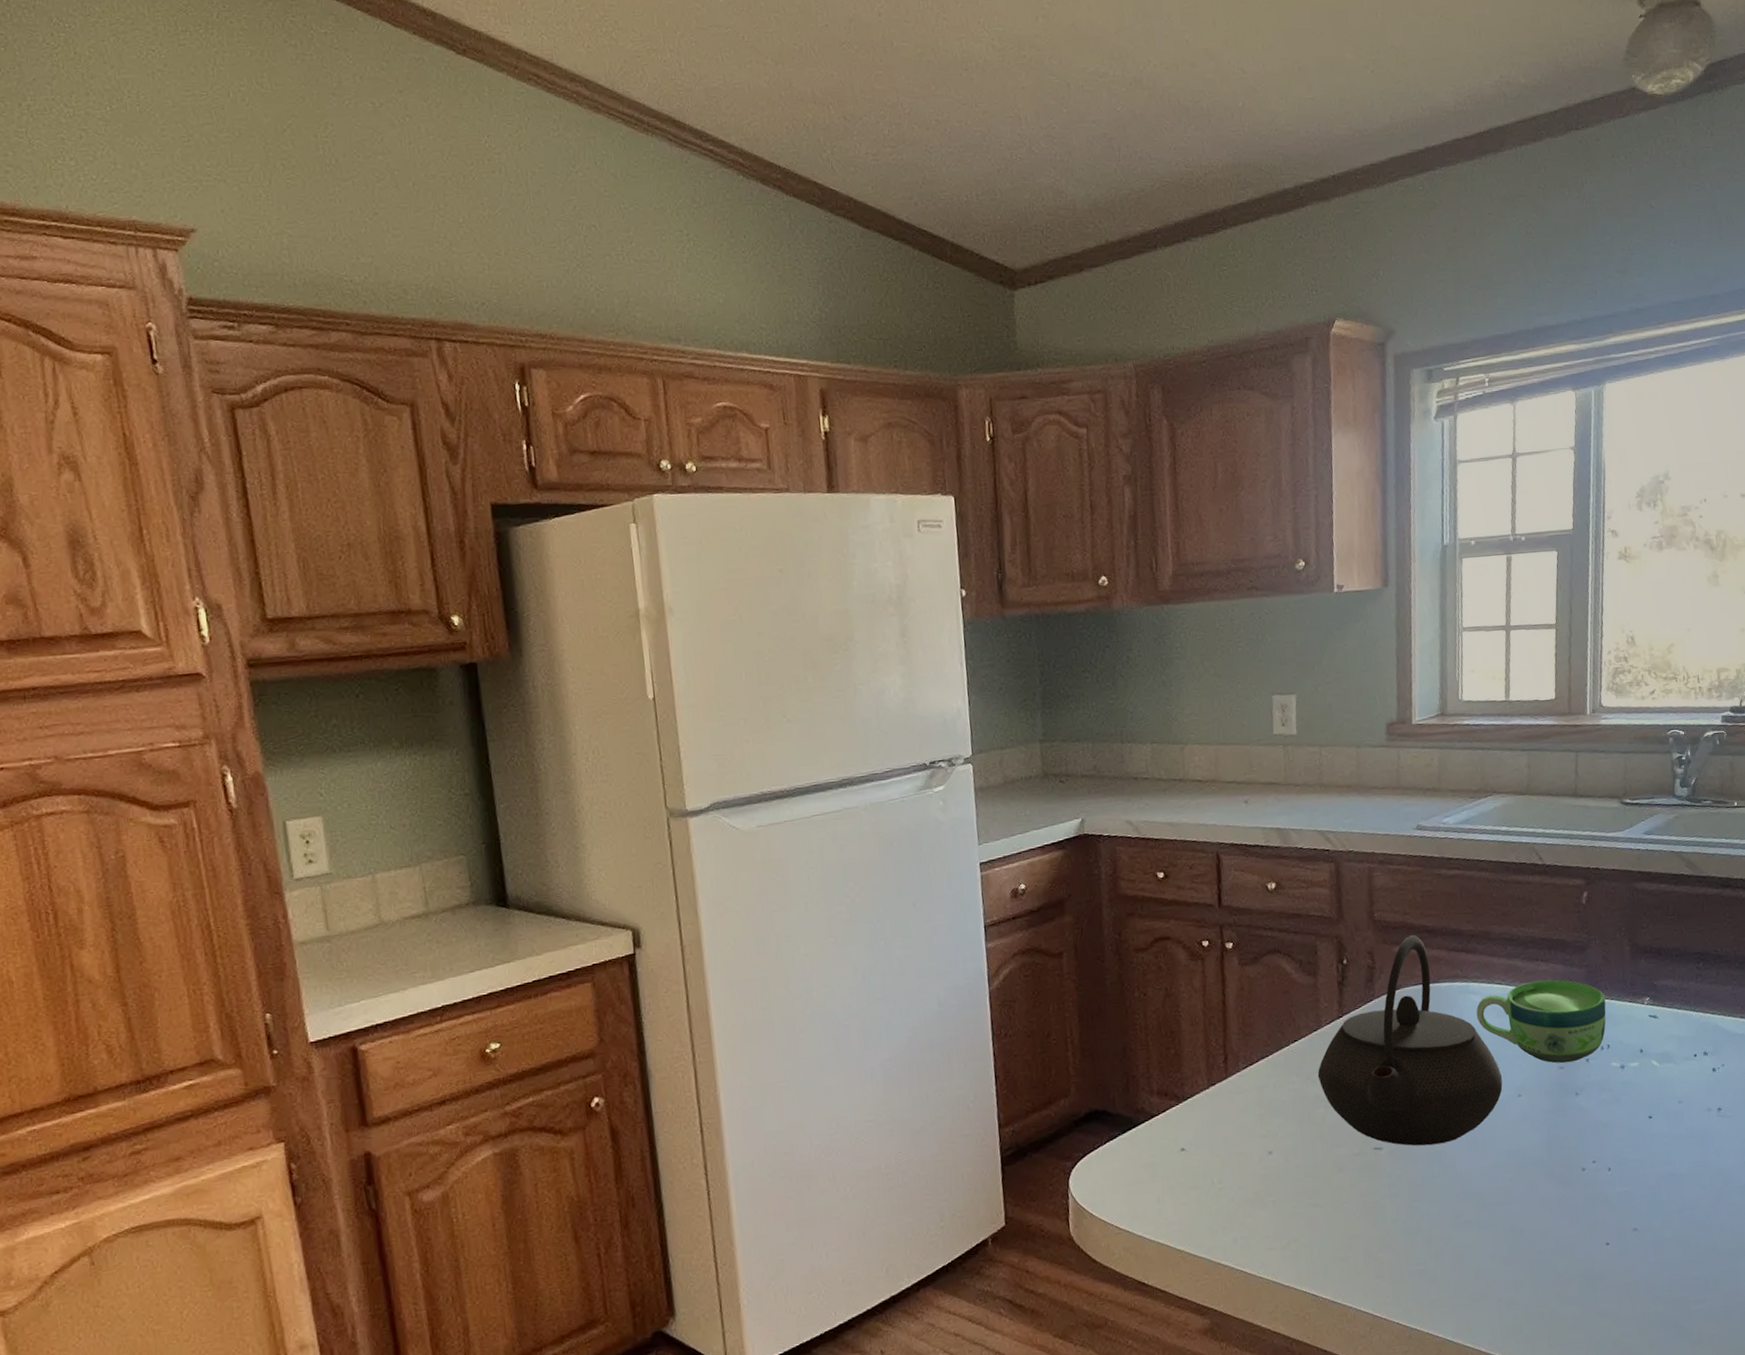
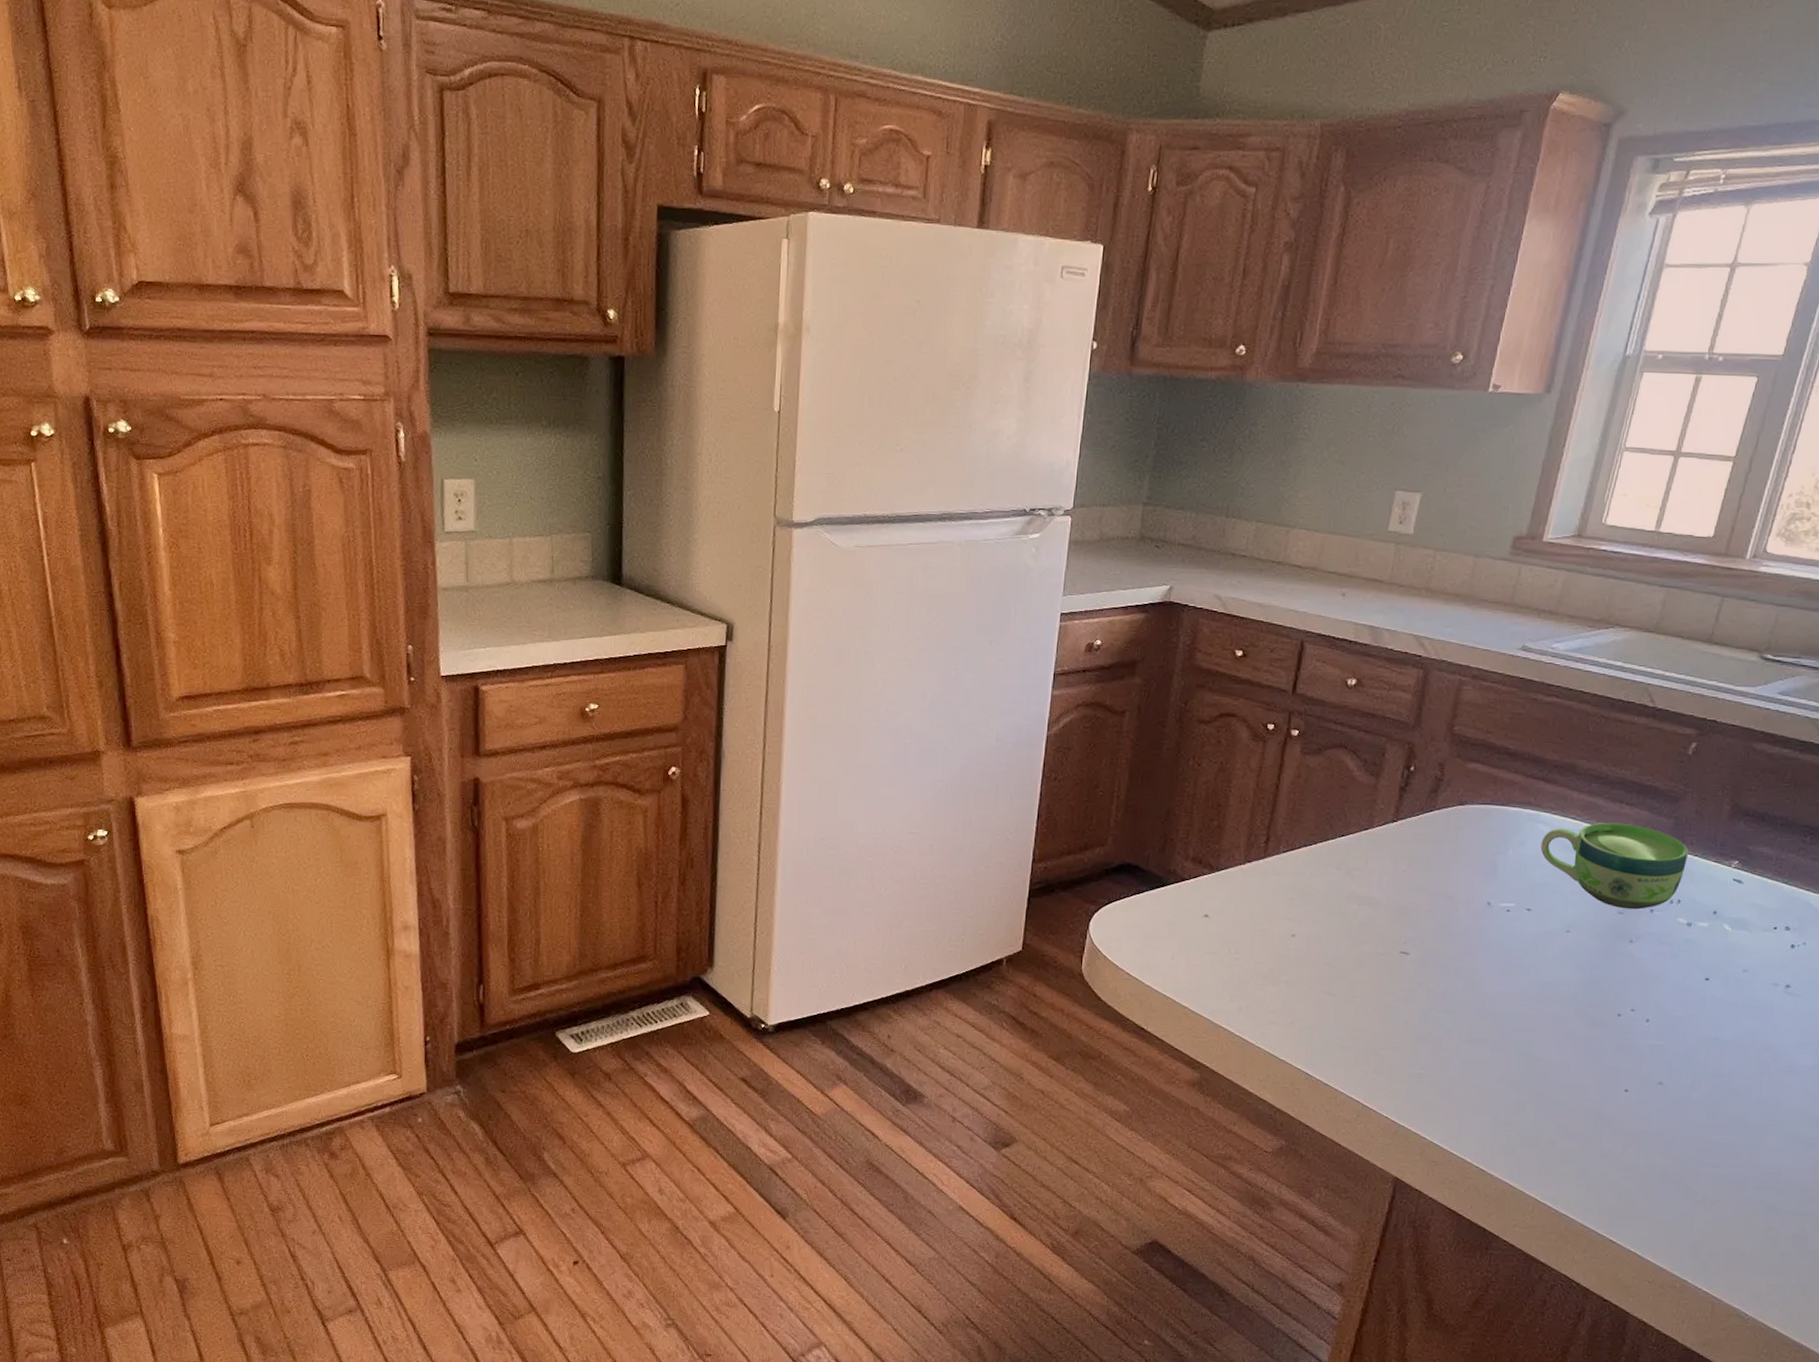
kettle: present [1317,934,1503,1146] -> none [1358,754,1554,962]

